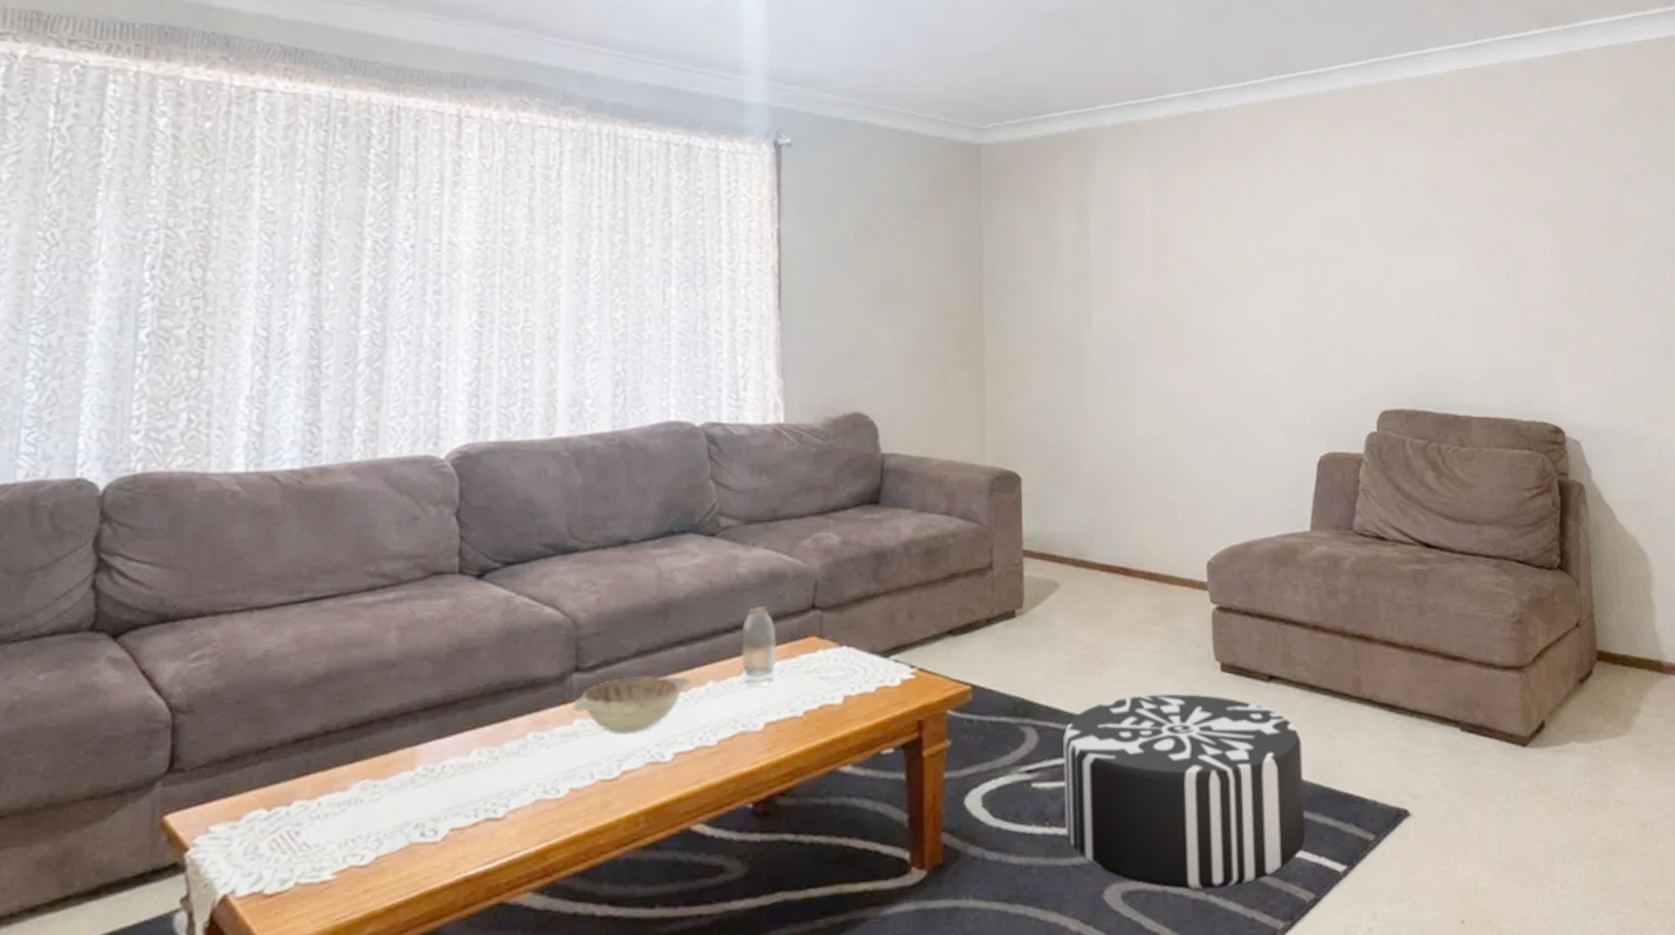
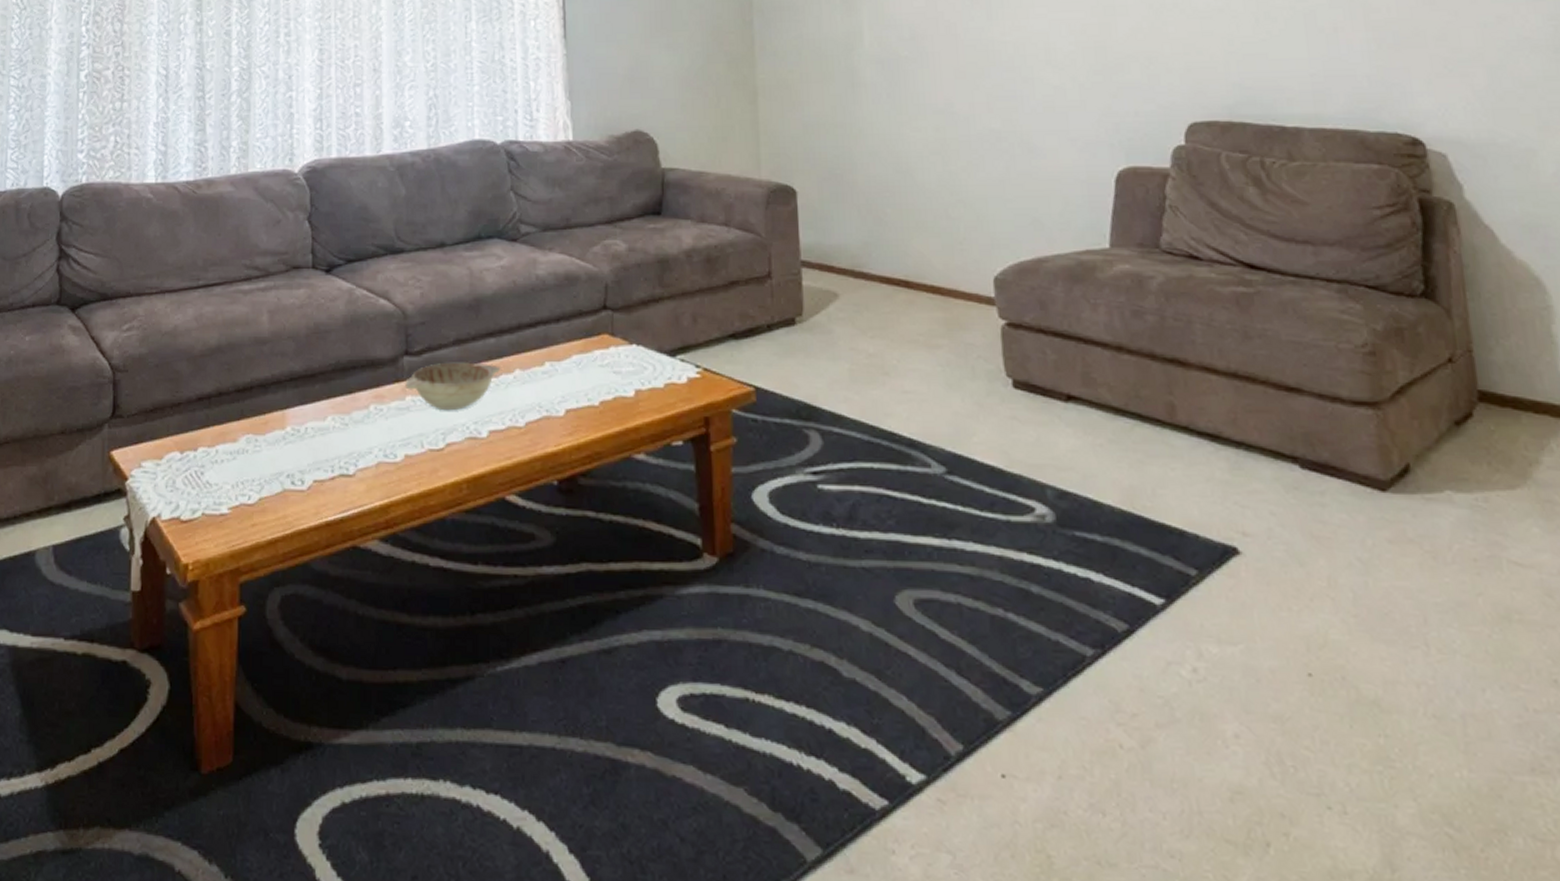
vase: present [741,606,776,688] -> none [542,305,573,378]
pouf: present [1063,693,1306,889] -> none [847,406,1115,606]

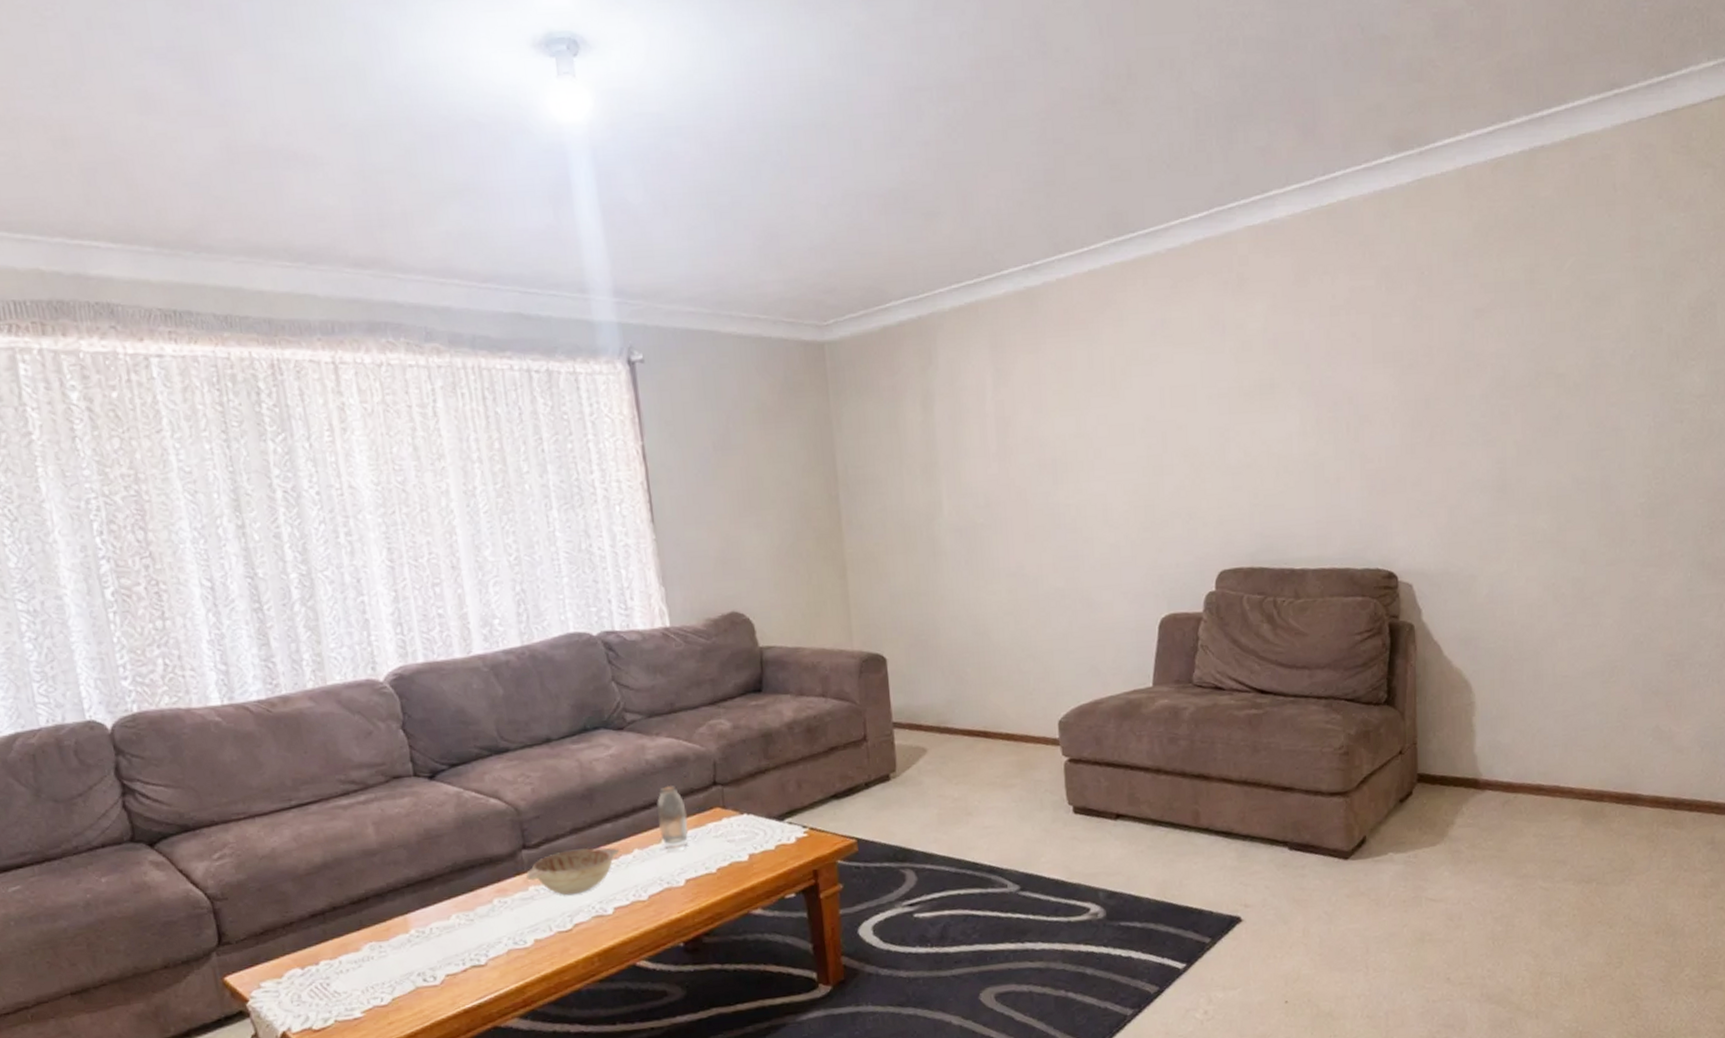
vase: none [542,305,573,378] -> present [656,785,688,853]

